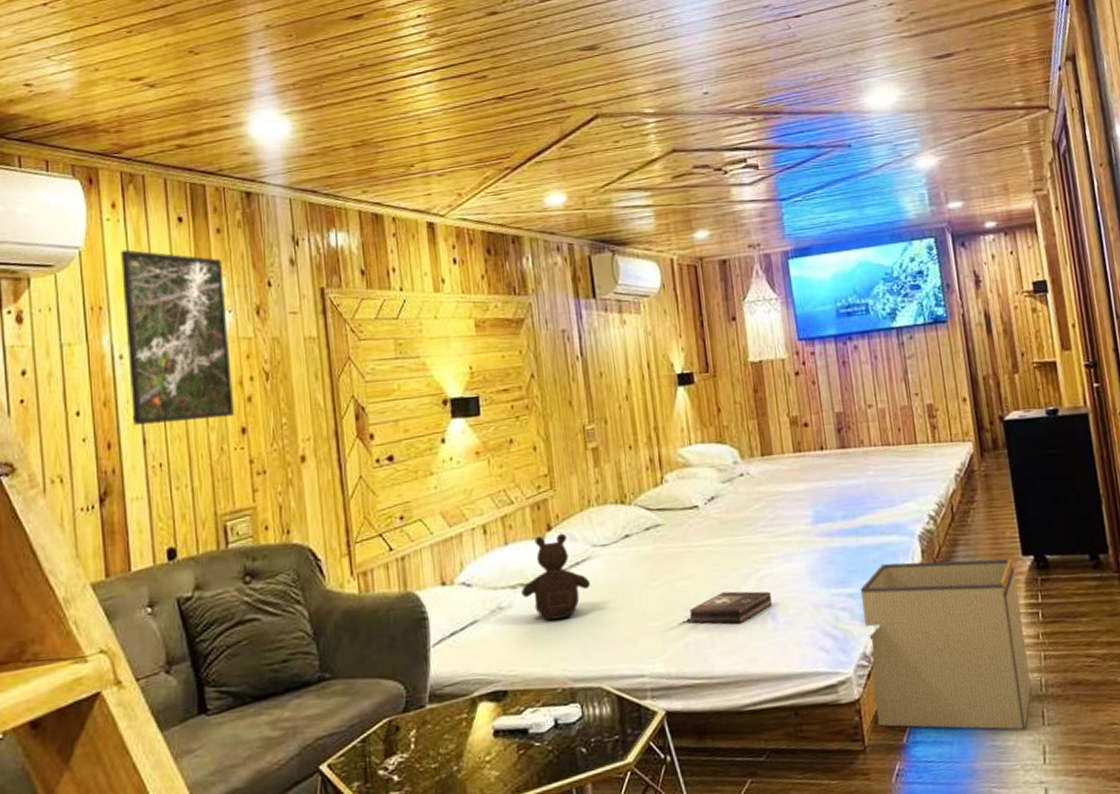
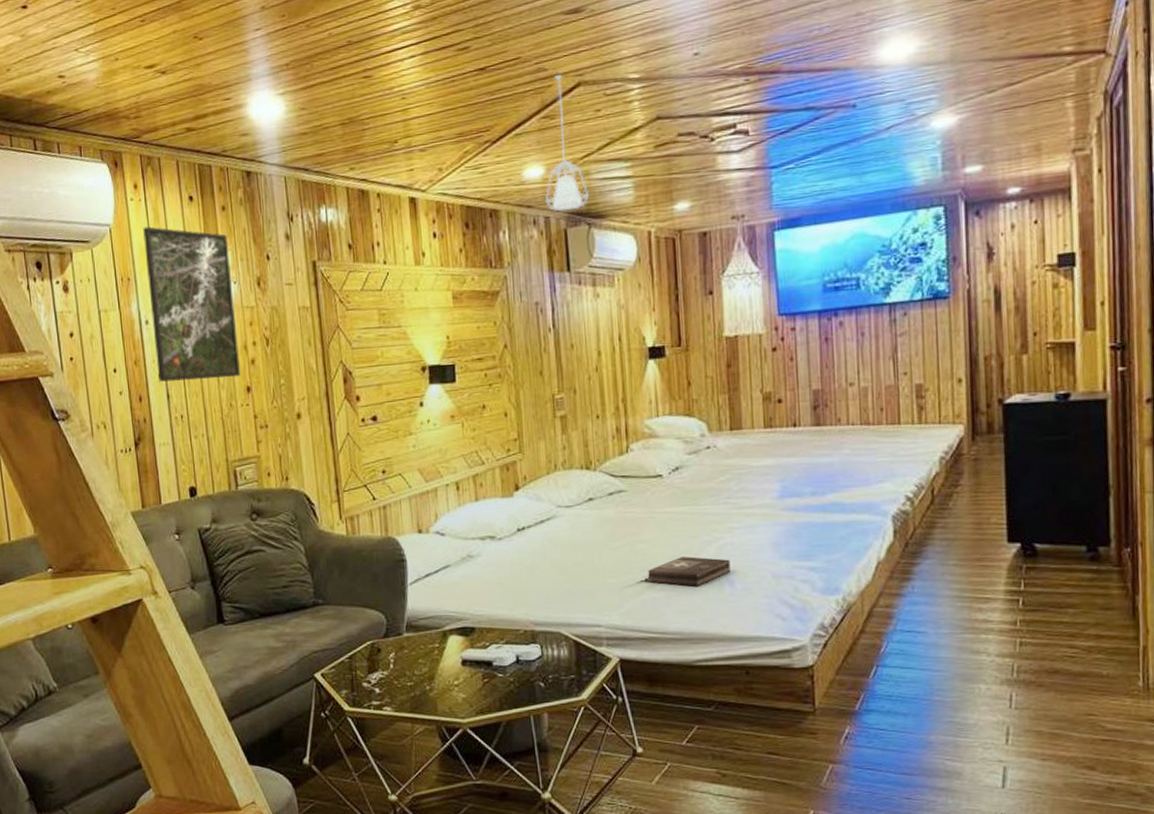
teddy bear: present [521,533,590,620] -> none [490,493,553,570]
pendant lamp: none [567,107,612,239] -> present [544,75,590,212]
storage bin: present [860,558,1032,729] -> none [823,540,1002,709]

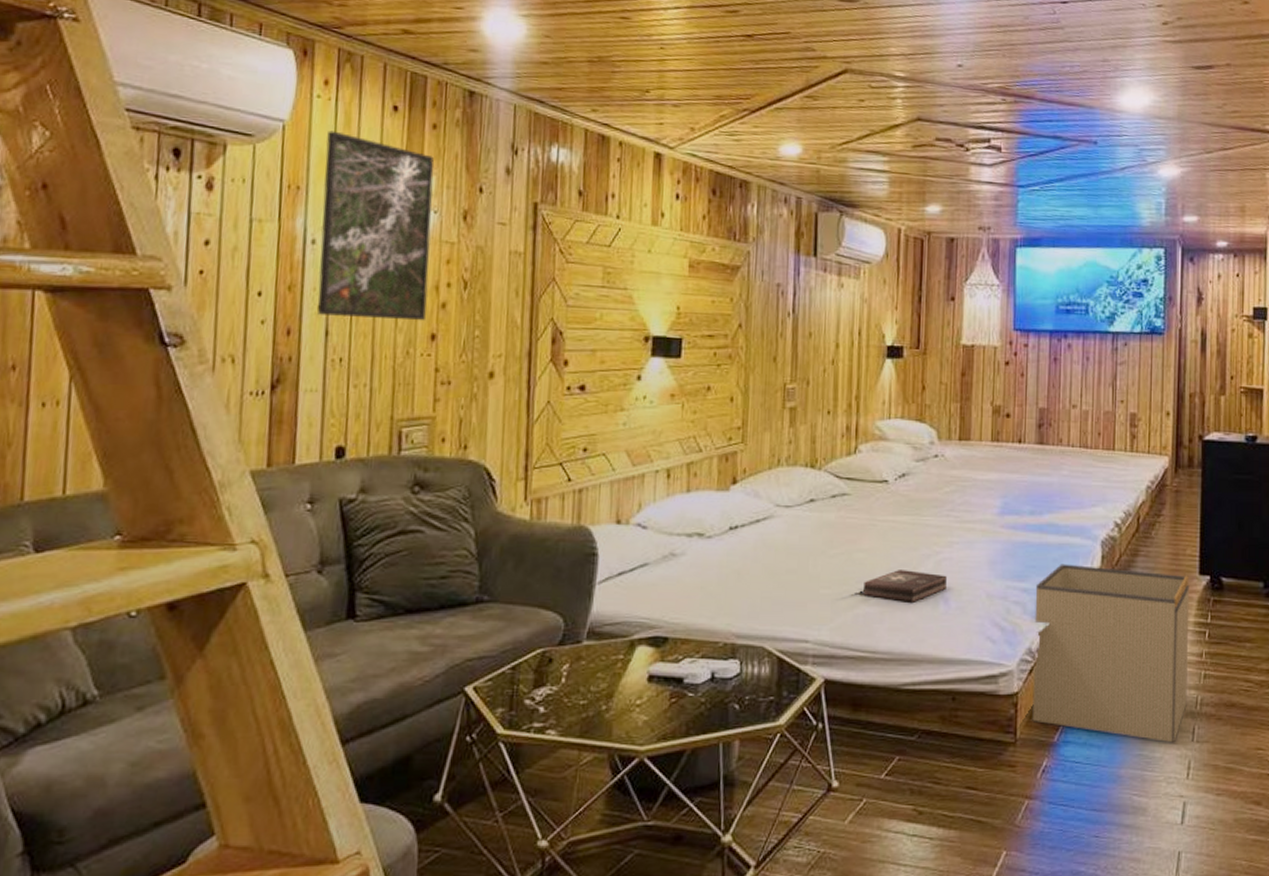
pendant lamp: present [544,75,590,212] -> none [798,58,845,195]
storage bin: none [823,540,1002,709] -> present [1032,564,1190,742]

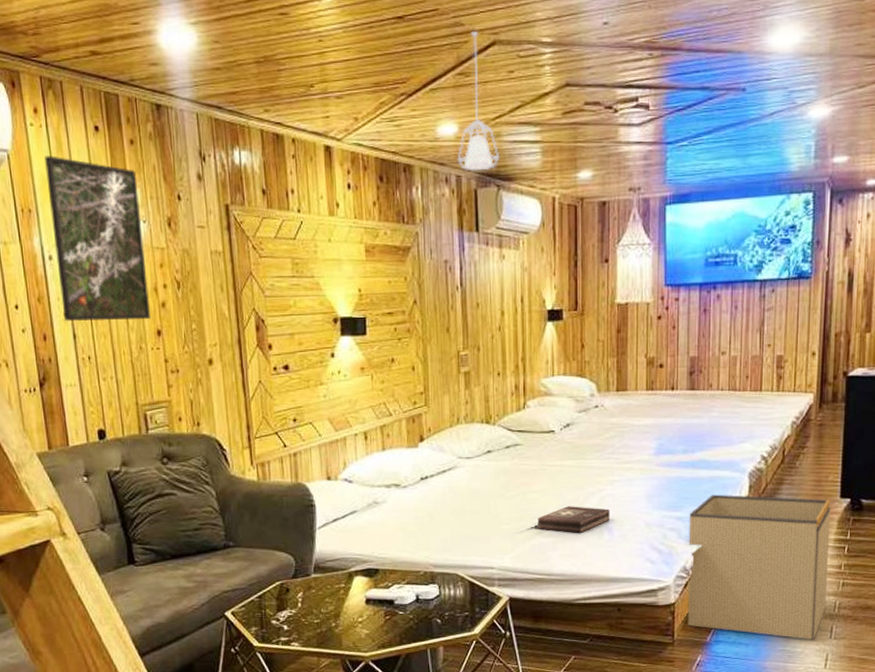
pendant lamp: none [798,58,845,195] -> present [457,32,500,171]

